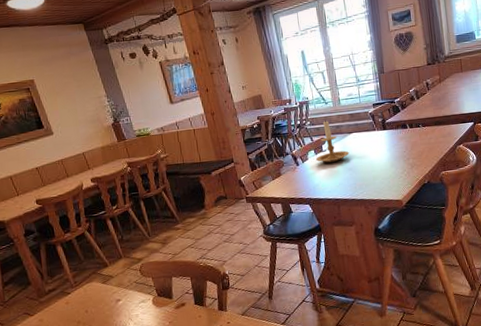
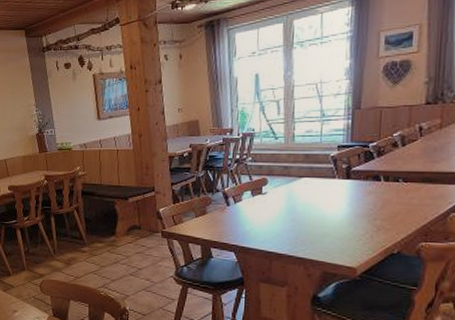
candle holder: present [316,120,349,163] -> none [252,157,296,209]

